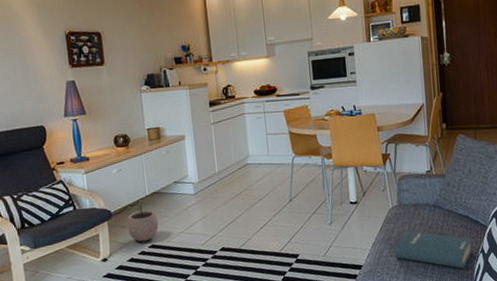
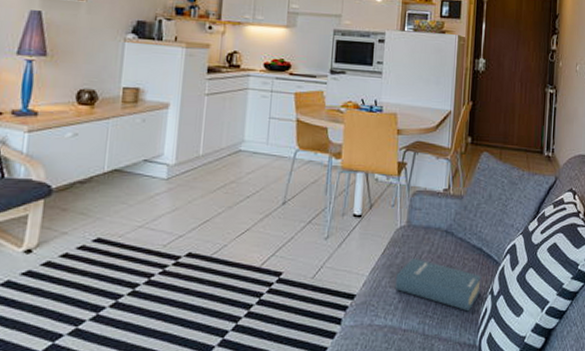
plant pot: present [127,202,159,242] -> none [68,180,113,233]

